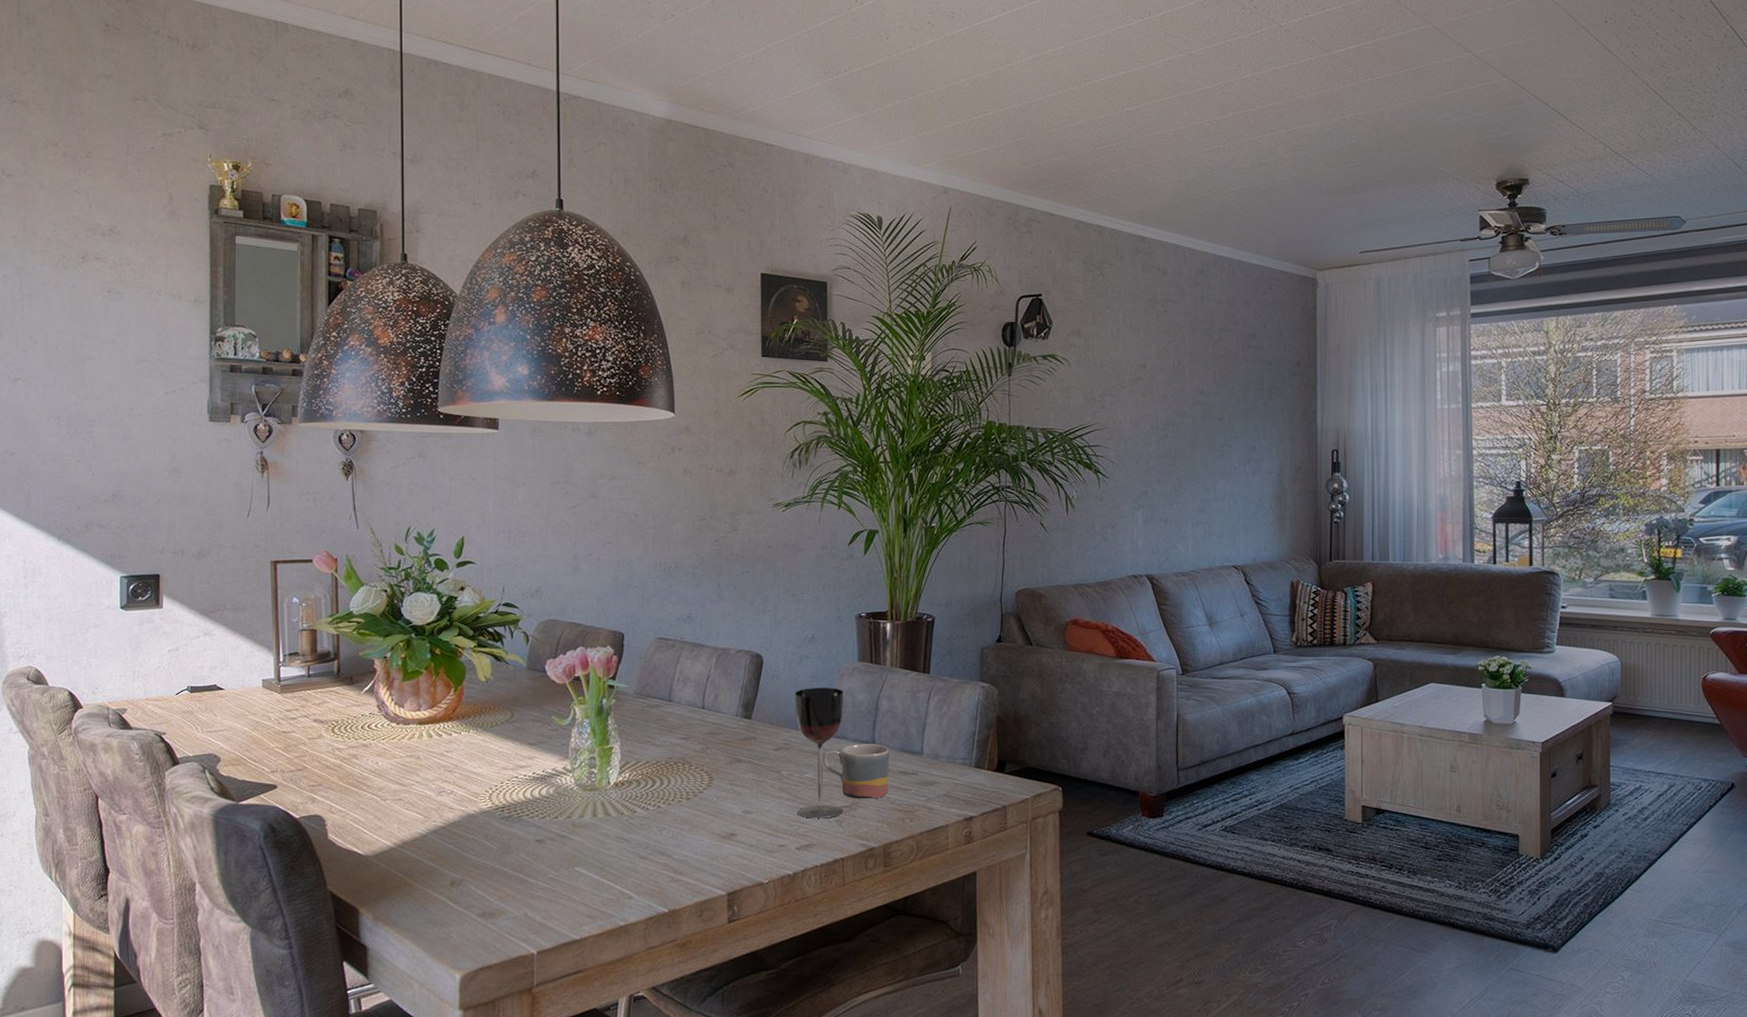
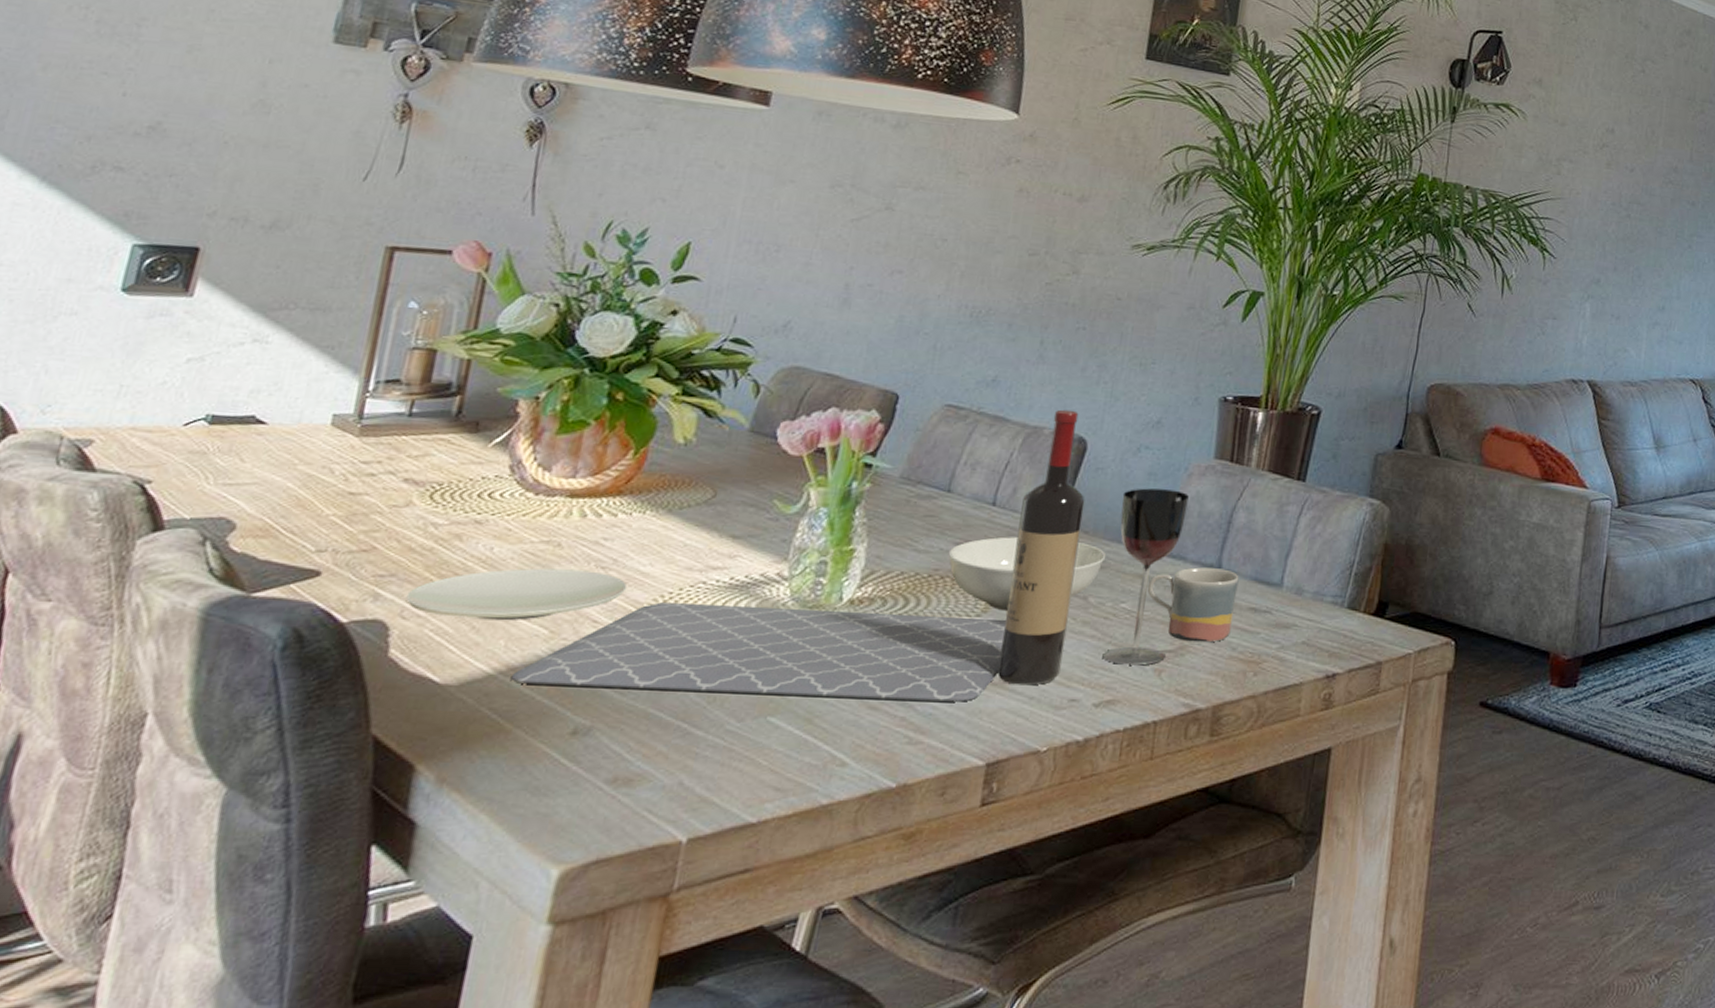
plate: none [331,774,467,811] -> present [406,568,628,621]
placemat: none [406,791,726,852] -> present [511,602,1006,702]
bowl: none [677,731,789,785] -> present [948,537,1107,612]
wine bottle: none [723,634,769,837] -> present [997,409,1085,686]

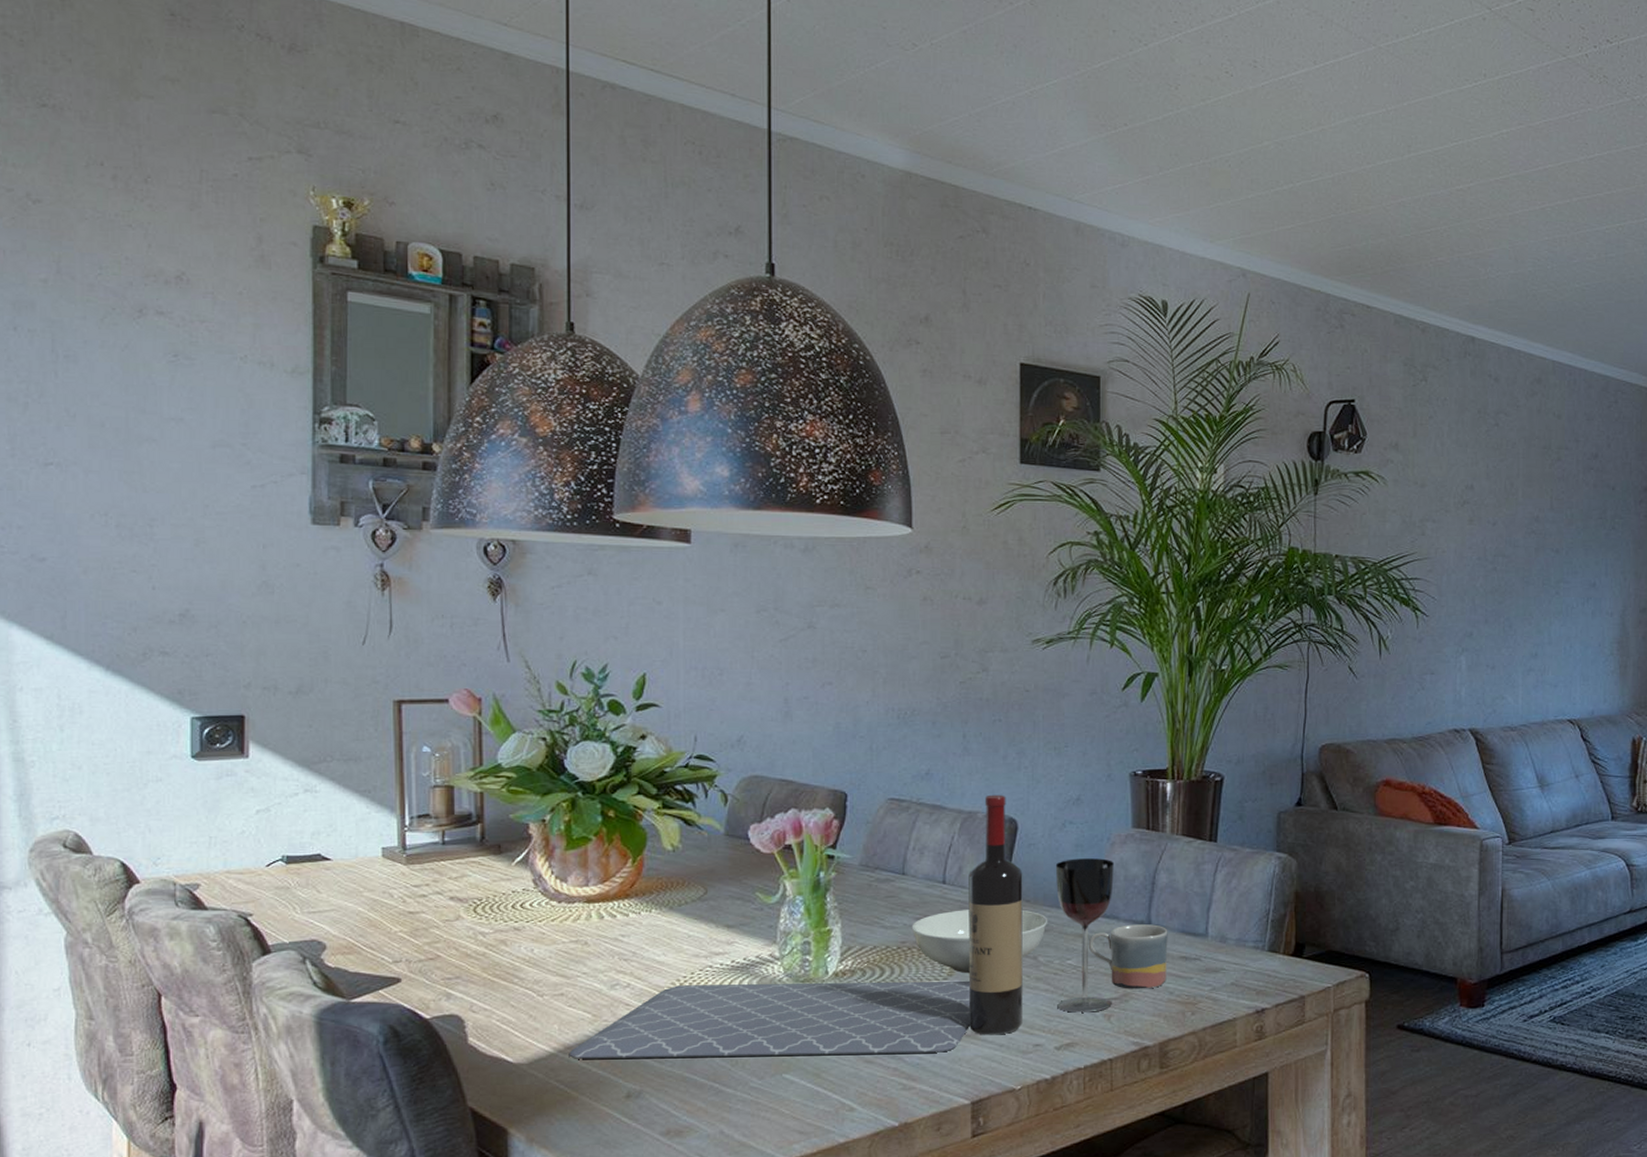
plate: present [406,568,628,621] -> none [472,963,648,1009]

